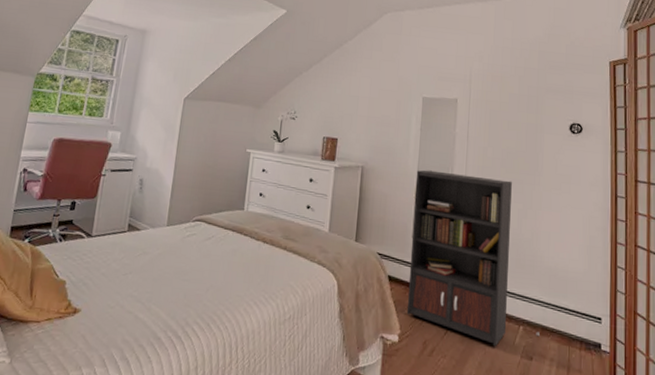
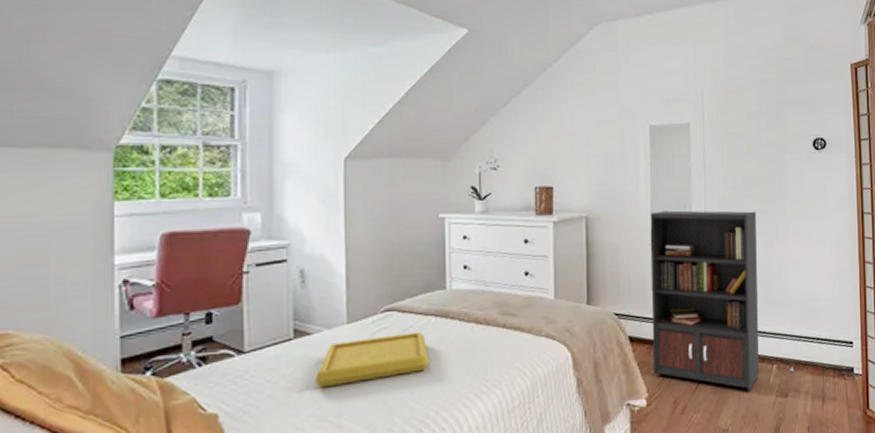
serving tray: none [136,240,224,275] -> present [314,332,430,388]

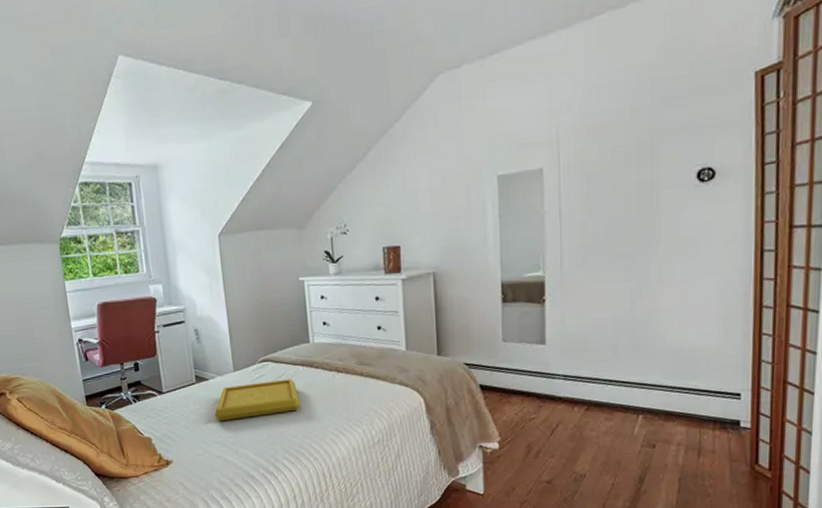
bookcase: present [650,210,793,391] -> none [499,256,663,440]

